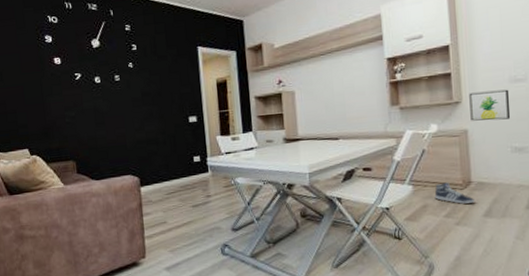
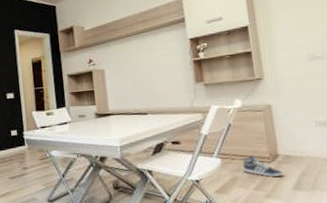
wall art: present [469,89,511,121] -> none [270,66,312,97]

